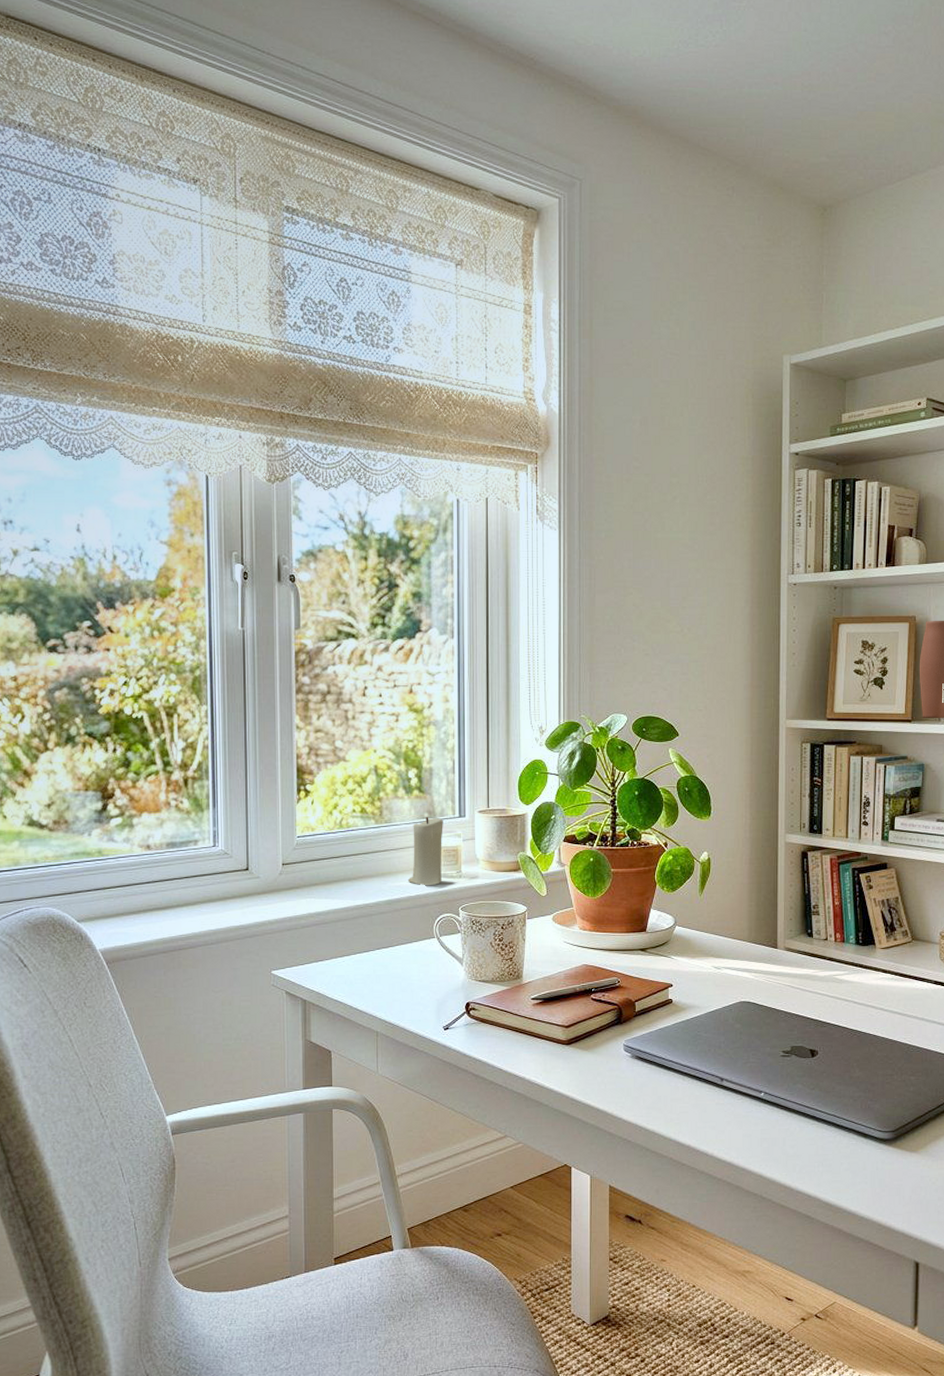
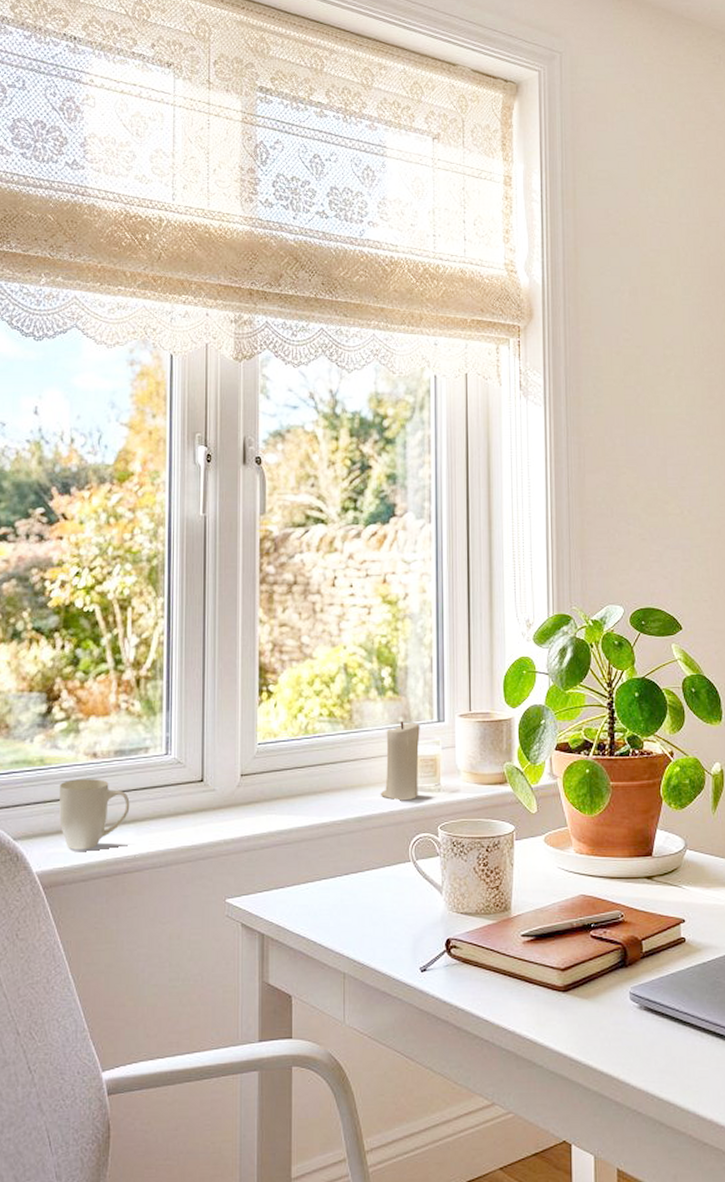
mug: none [118,868,182,930] -> present [59,779,130,850]

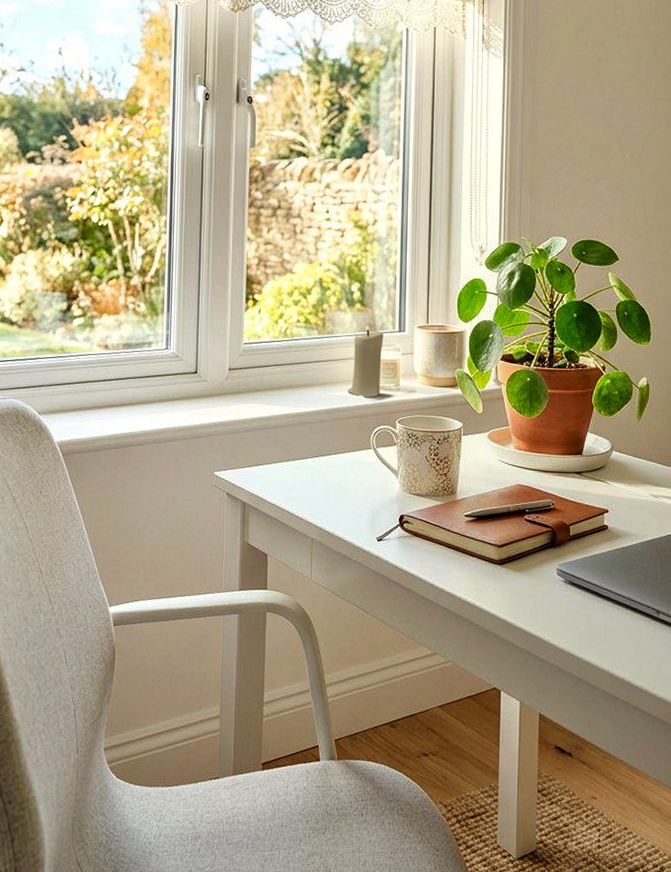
mug: present [59,779,130,850] -> none [76,366,135,425]

